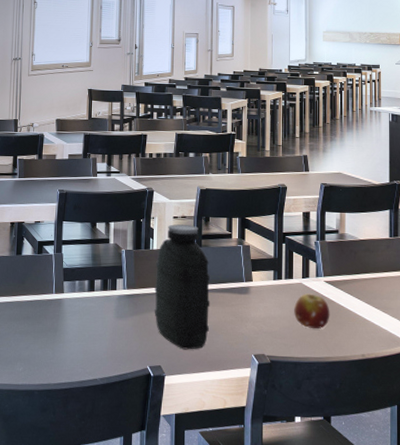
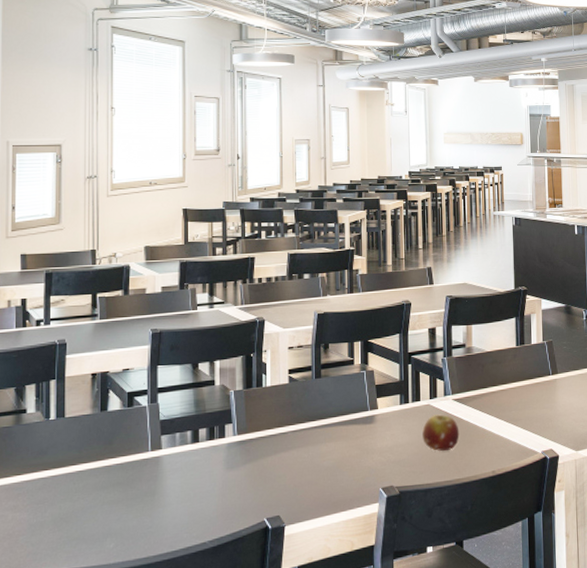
water jug: present [154,224,210,350] -> none [269,354,333,494]

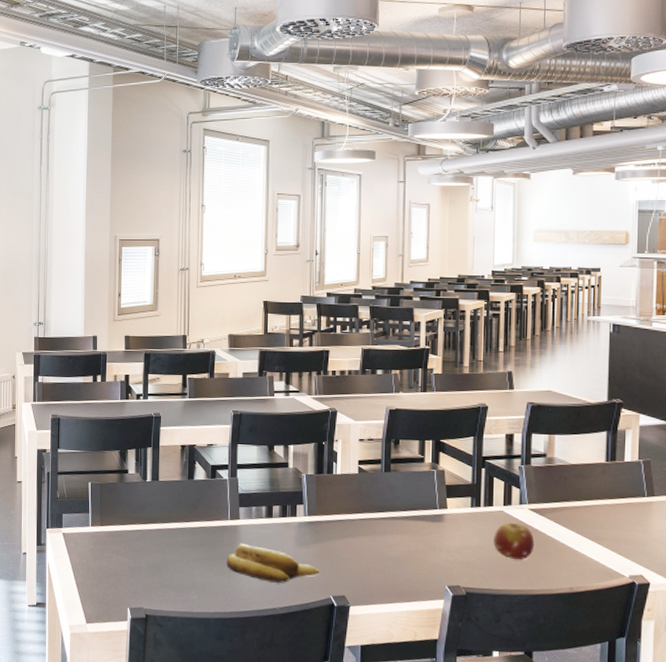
banana: none [148,475,252,514] -> present [226,543,320,583]

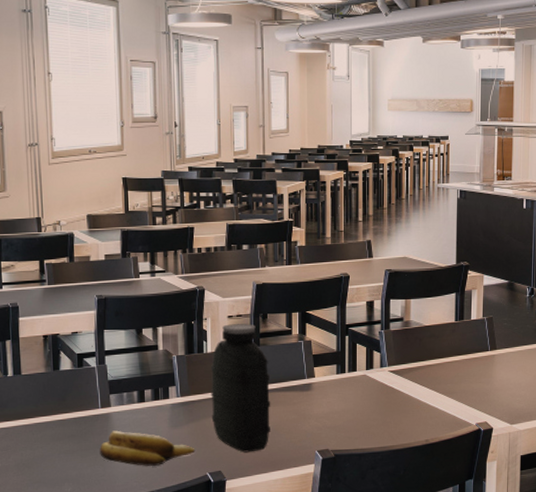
water jug: none [338,447,400,580] -> present [210,324,271,453]
fruit: present [493,522,535,560] -> none [358,385,395,419]

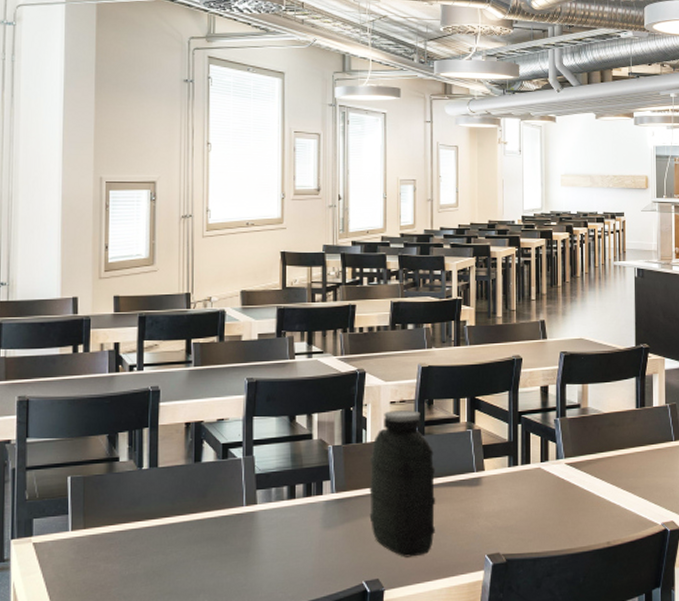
banana: present [100,430,196,466] -> none [242,531,350,574]

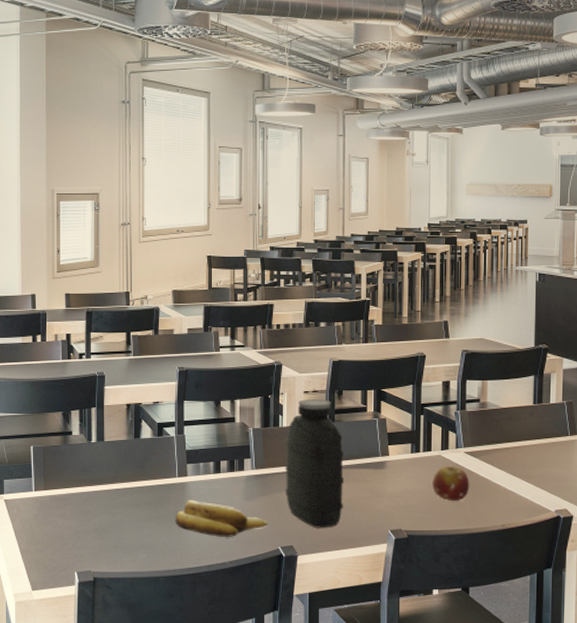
banana: none [242,531,350,574] -> present [175,500,268,537]
fruit: none [532,479,572,518] -> present [432,466,470,501]

